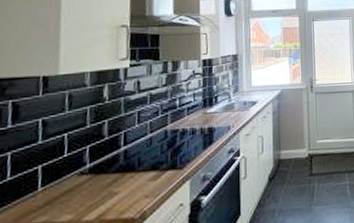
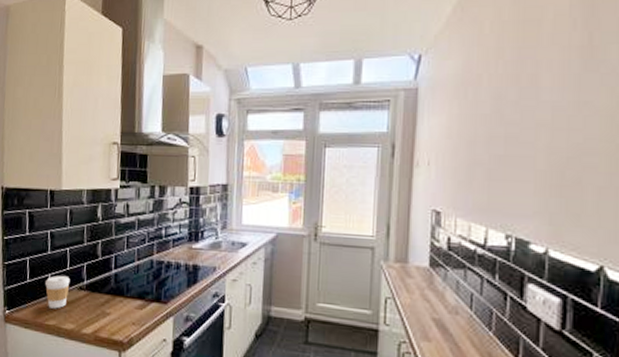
coffee cup: none [33,163,69,204] -> present [45,275,71,309]

